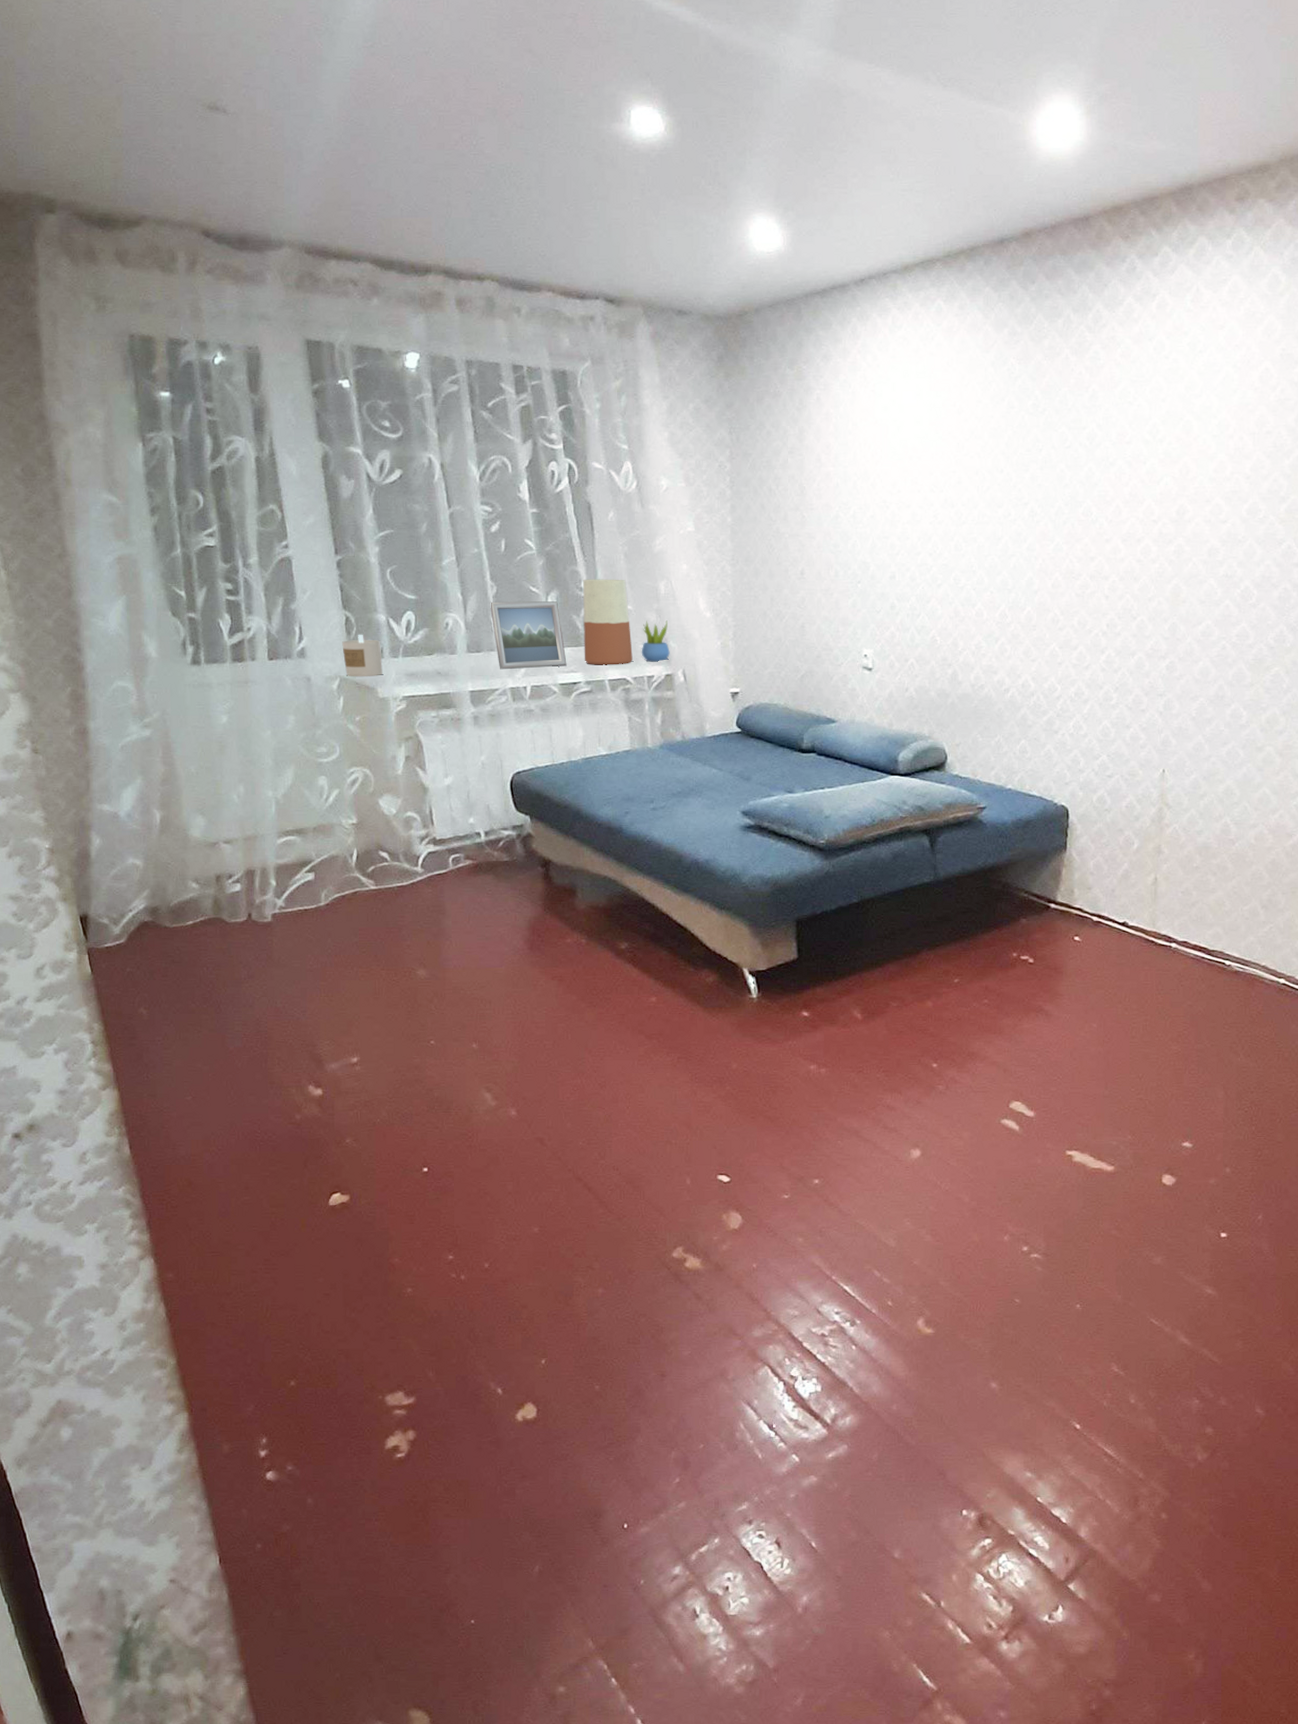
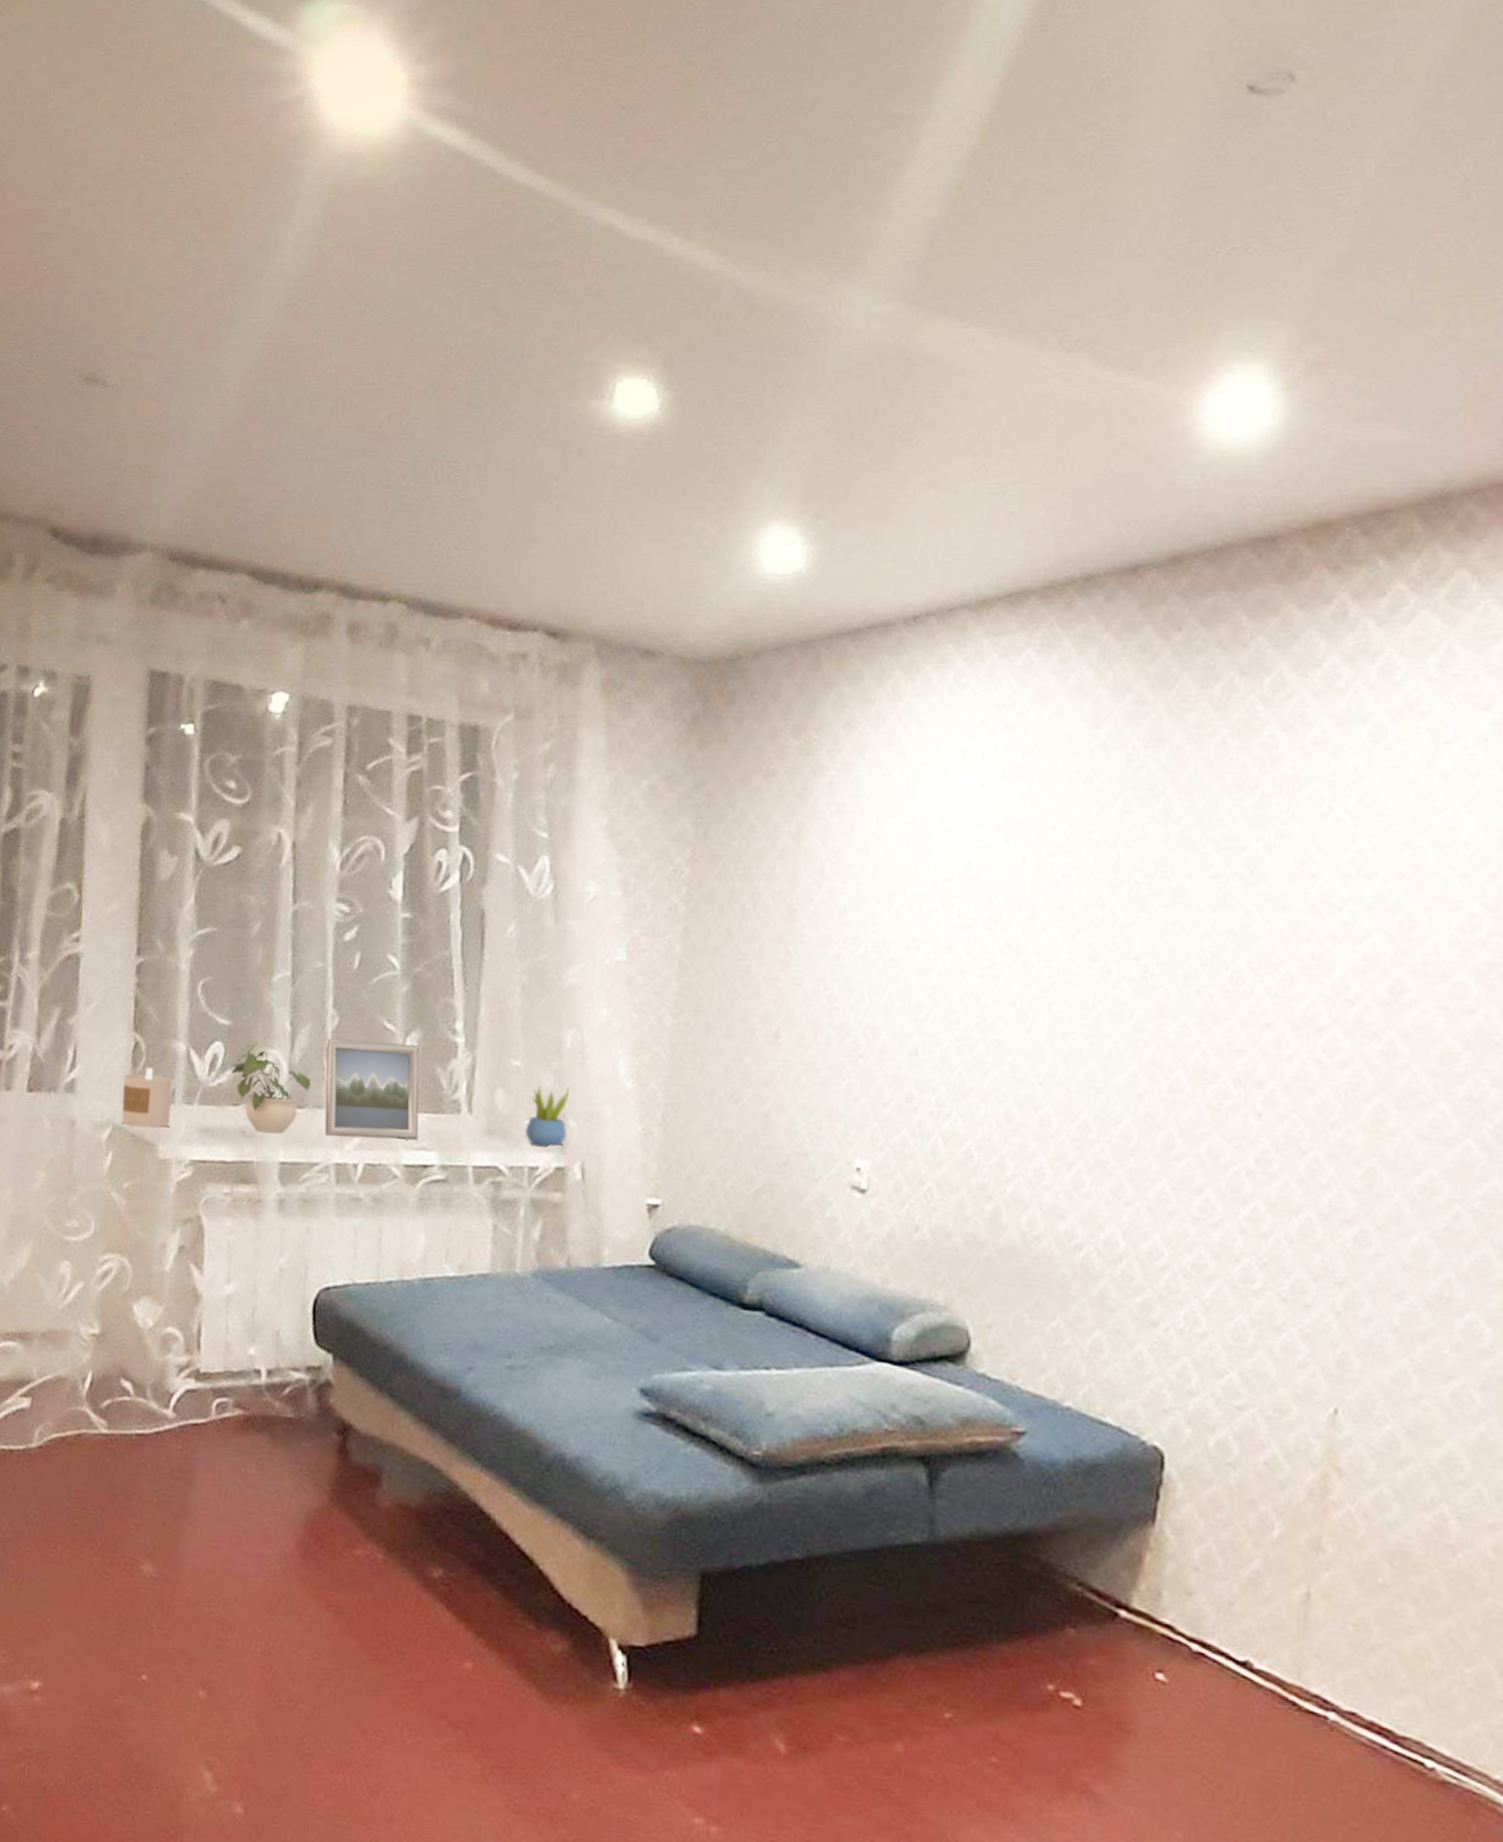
potted plant: none [422,609,484,672] -> present [231,1042,312,1135]
vase: present [583,579,633,665] -> none [443,1017,519,1147]

